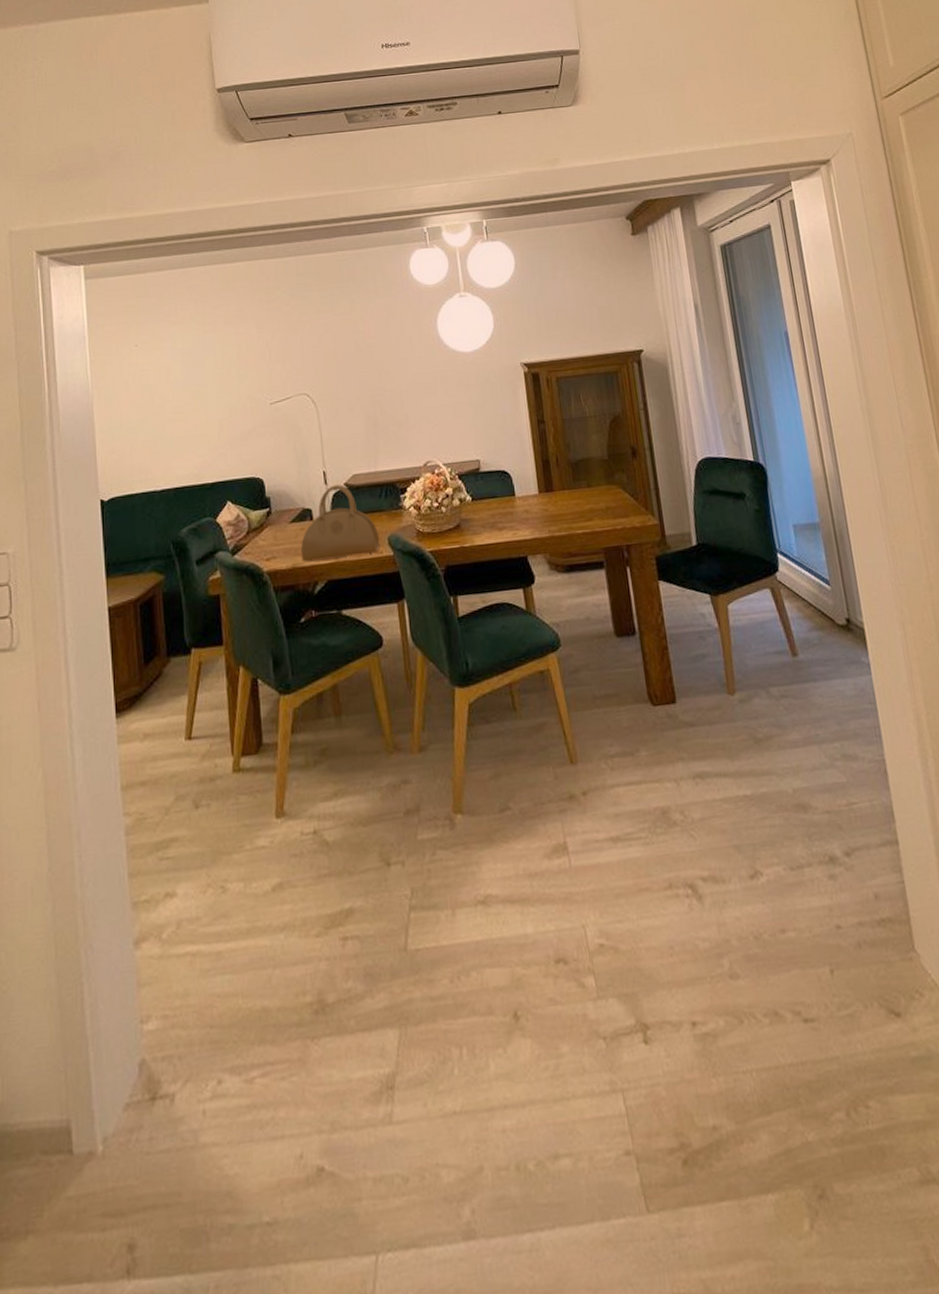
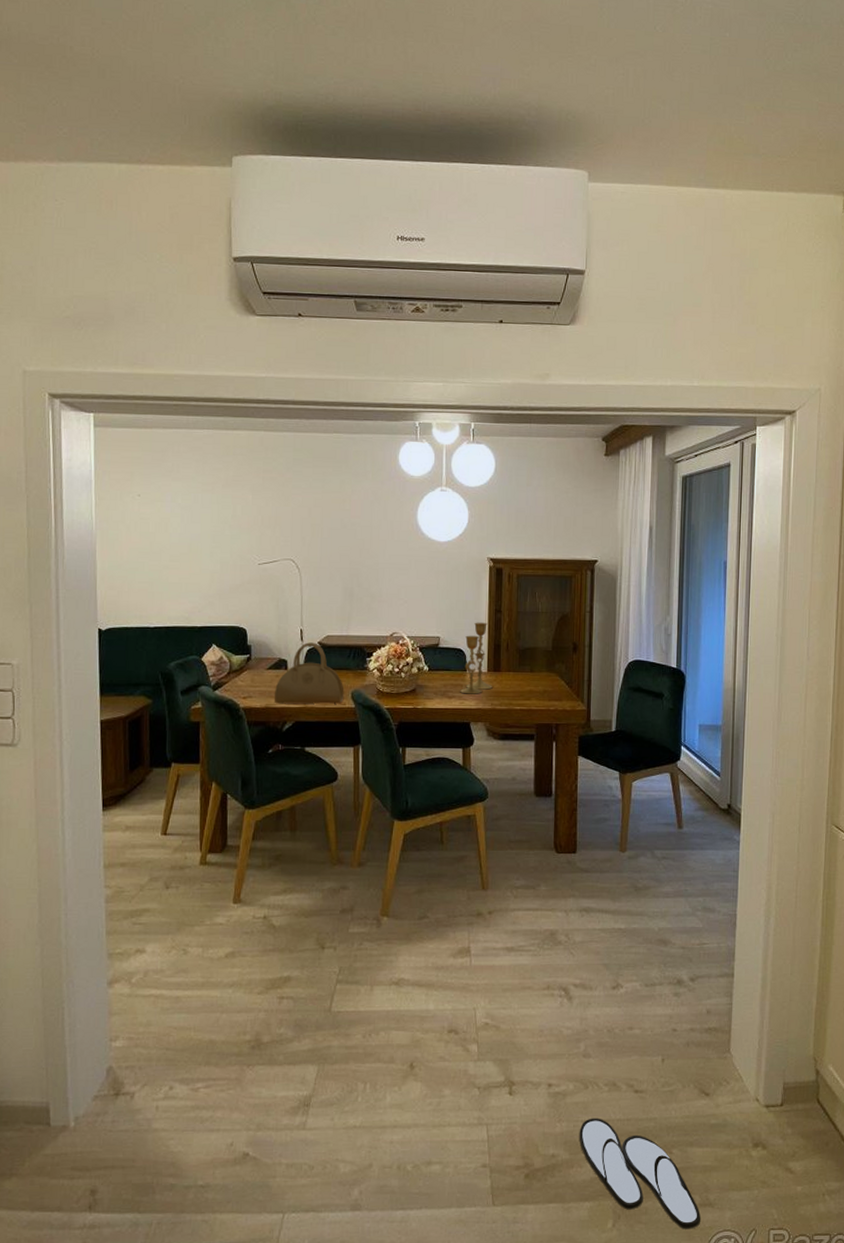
candlestick: none [508,436,548,523] -> present [460,622,493,694]
slippers: none [742,1064,927,1223] -> present [579,1118,701,1229]

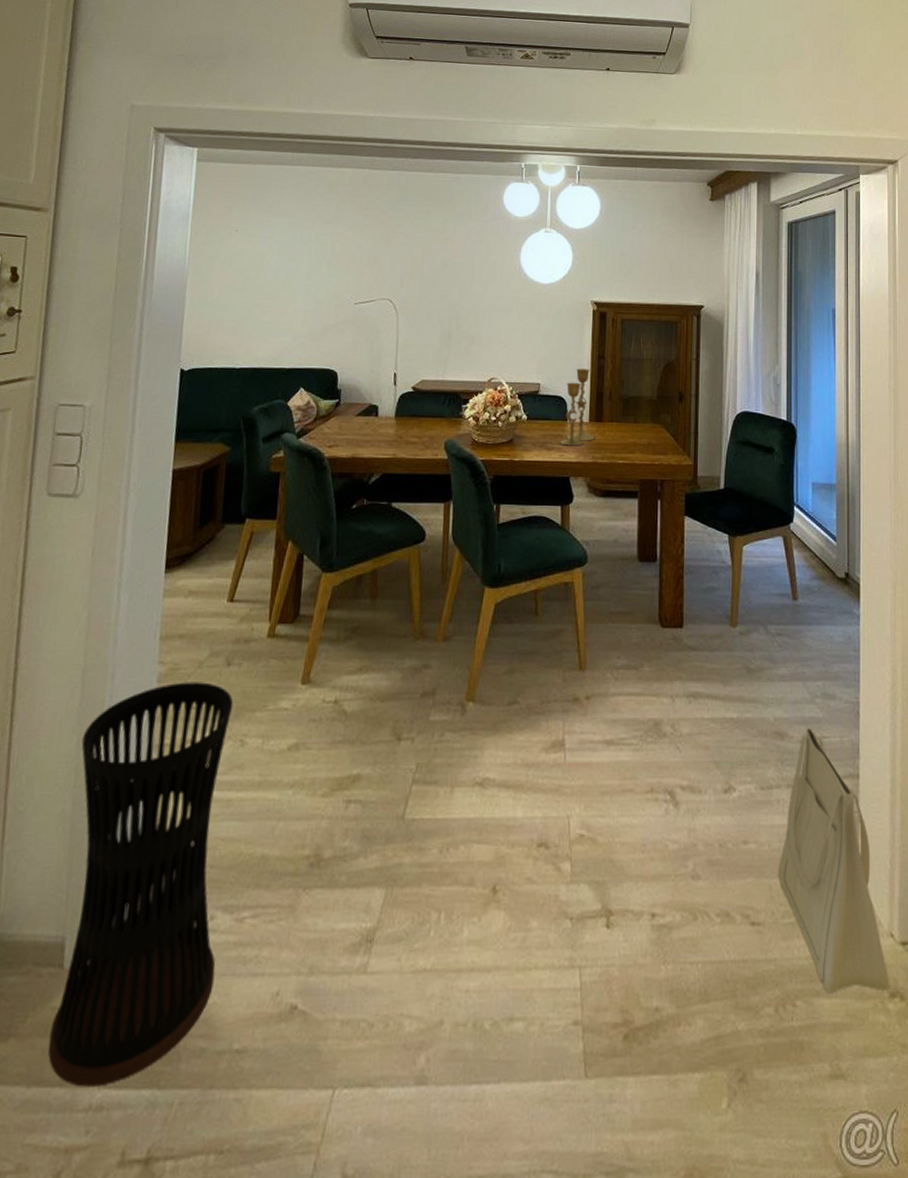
umbrella stand: none [44,902,178,1212] -> present [48,682,234,1087]
handbag: present [274,642,344,704] -> none [361,387,437,455]
slippers: present [579,1118,701,1229] -> none [687,958,833,1111]
shopping bag: none [658,936,753,1144] -> present [777,728,889,993]

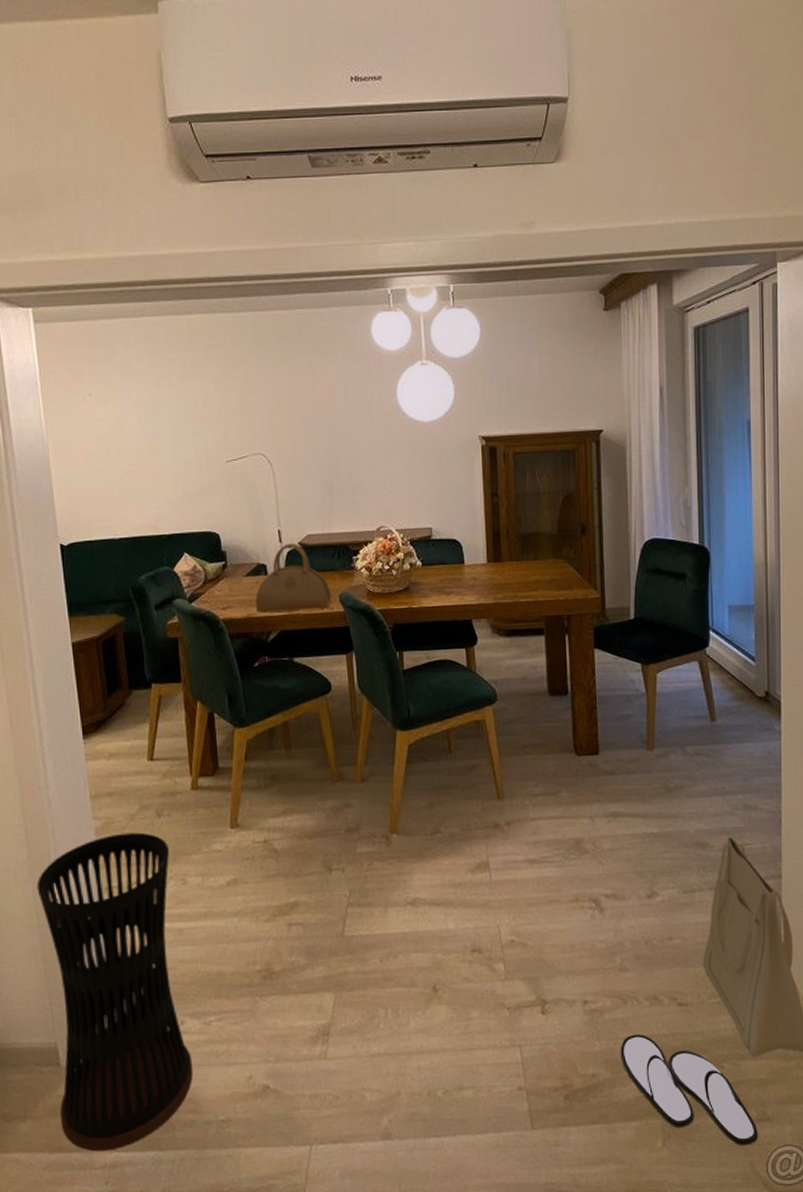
handbag: none [361,387,437,455] -> present [255,543,332,613]
candlestick: present [560,368,595,446] -> none [458,508,494,589]
slippers: none [687,958,833,1111] -> present [620,1034,759,1146]

